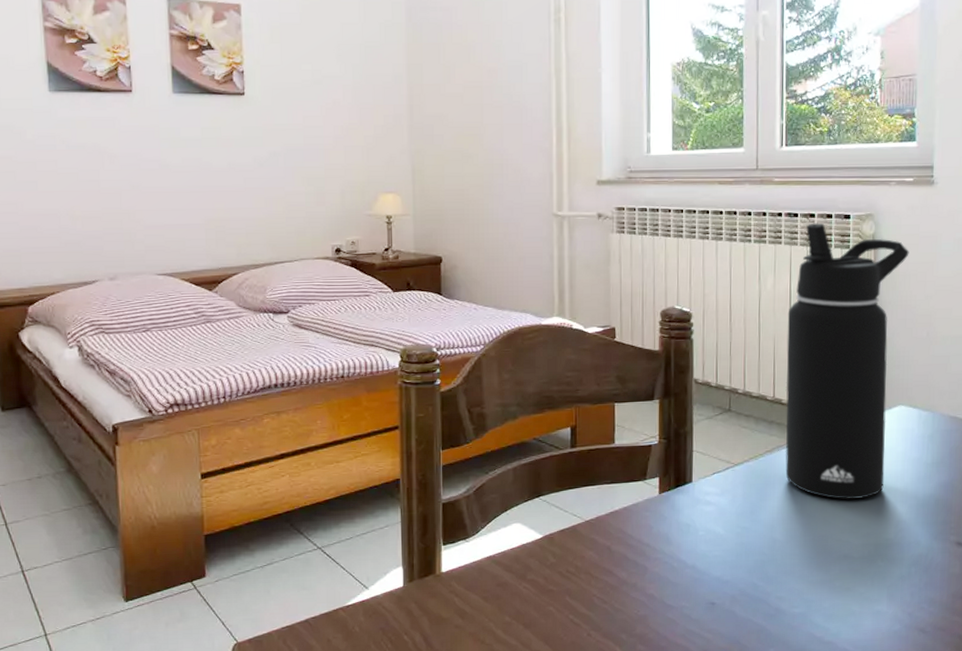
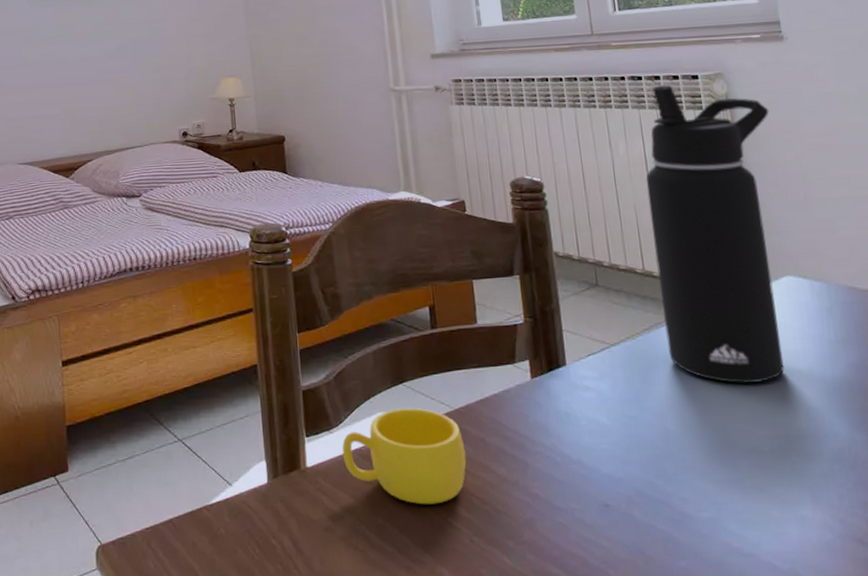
cup: none [476,519,592,604] -> present [342,407,467,505]

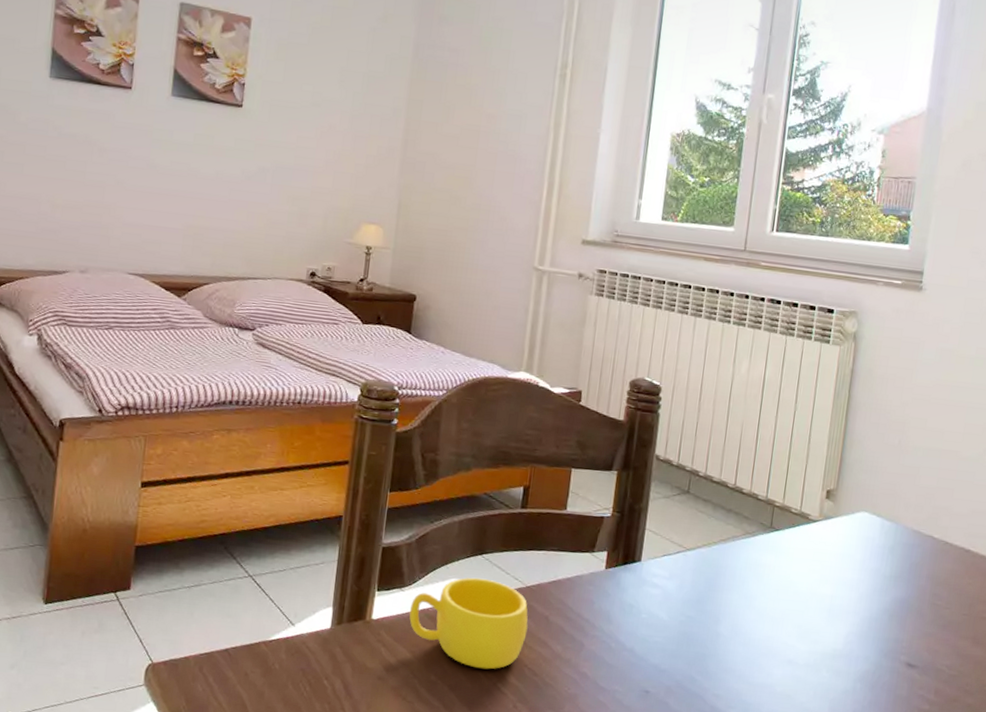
water bottle: present [646,84,785,383] -> none [738,312,890,603]

